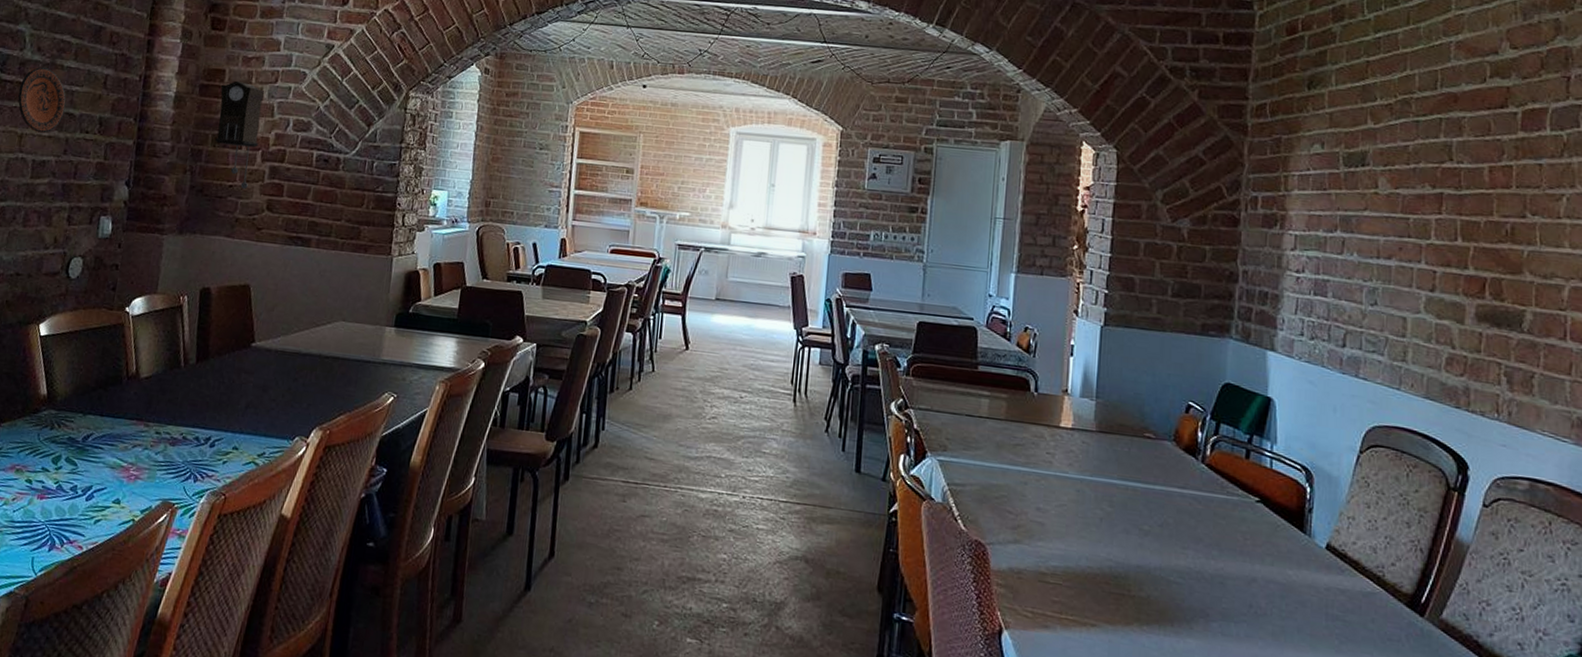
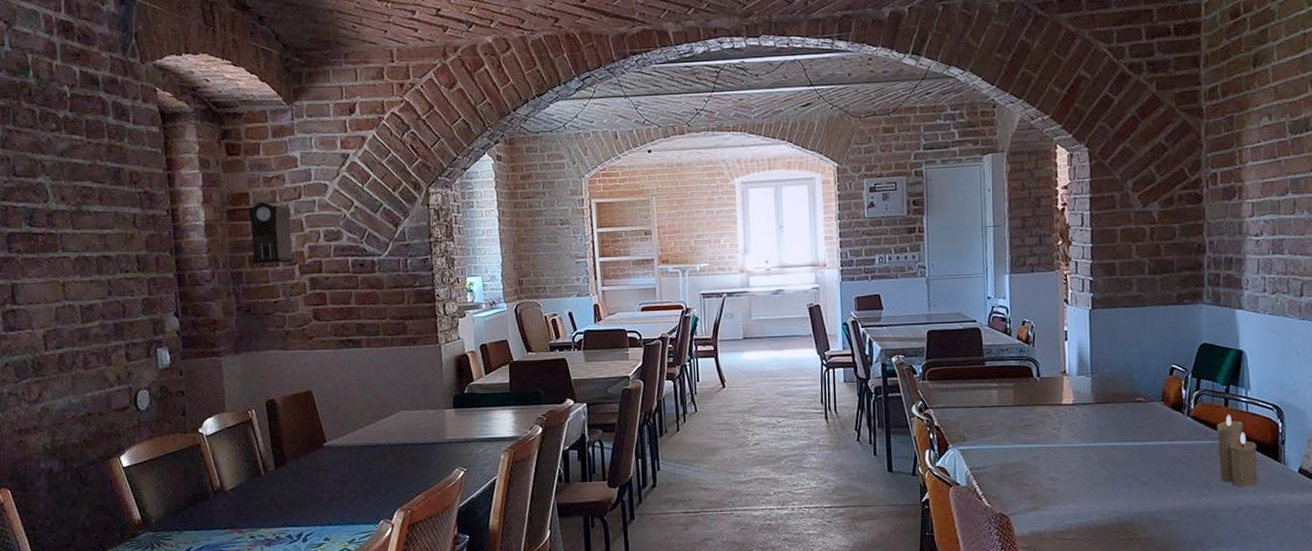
decorative plate: present [18,66,66,133] -> none [51,215,101,279]
candle: none [1233,469,1279,557] -> present [1217,415,1258,487]

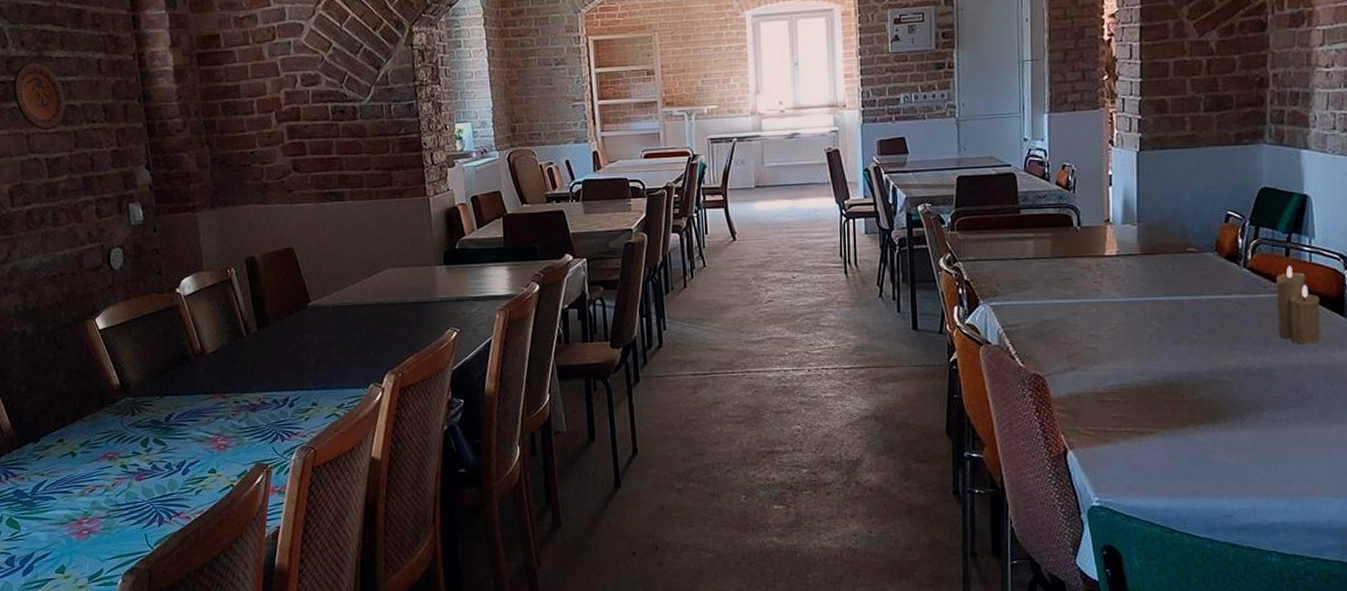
decorative plate: none [51,215,101,279] -> present [12,61,66,130]
pendulum clock: present [247,201,294,303] -> none [218,43,270,154]

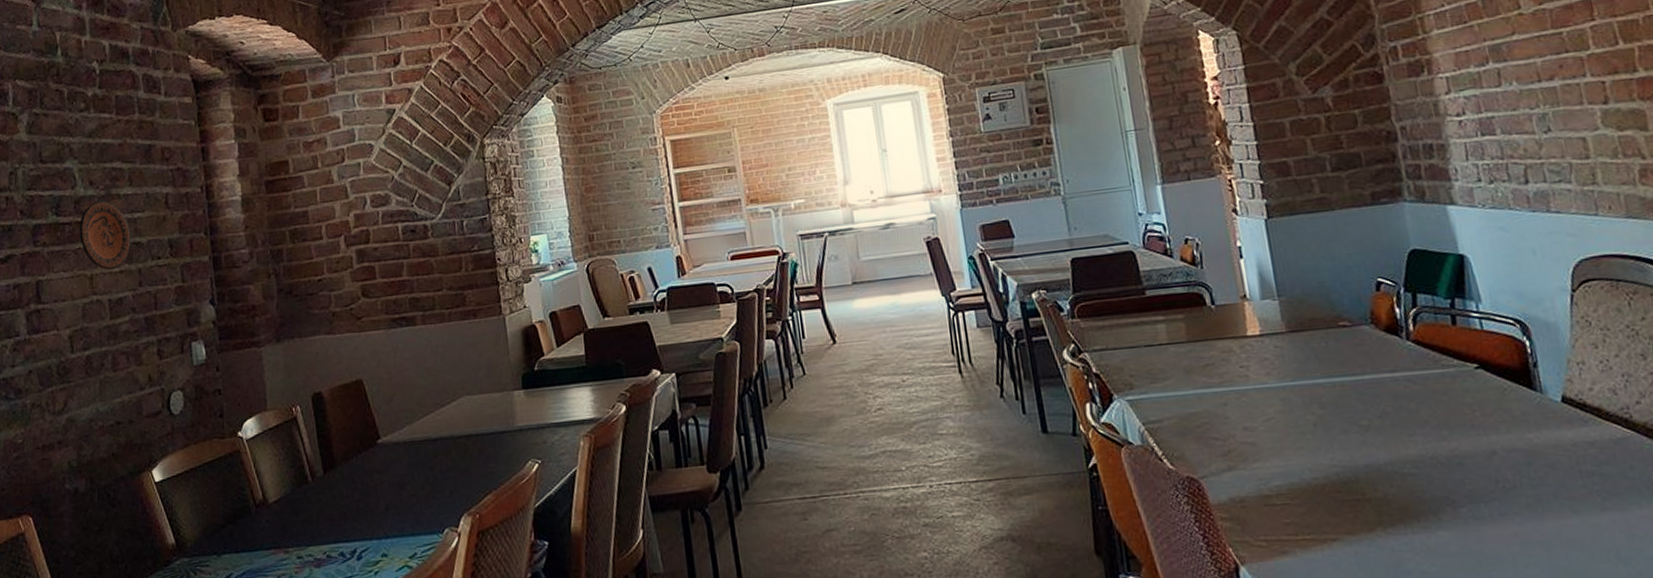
candle: present [1276,266,1320,344] -> none [1446,335,1512,425]

